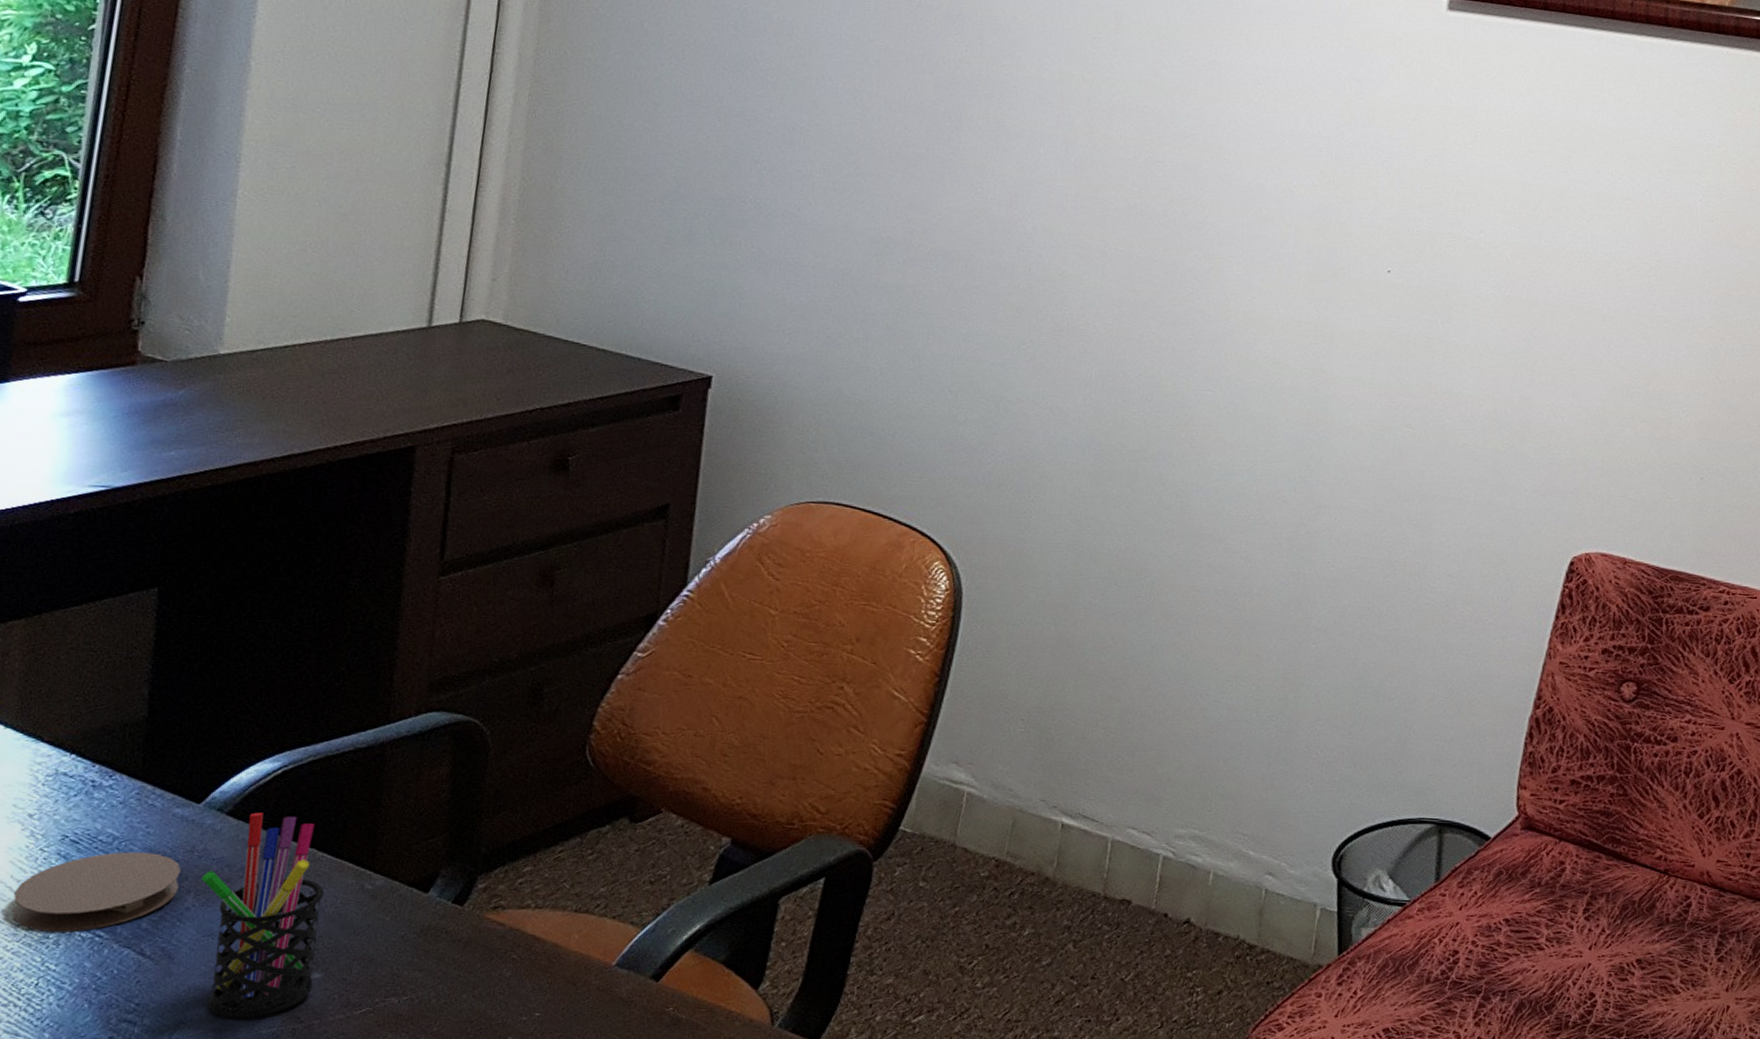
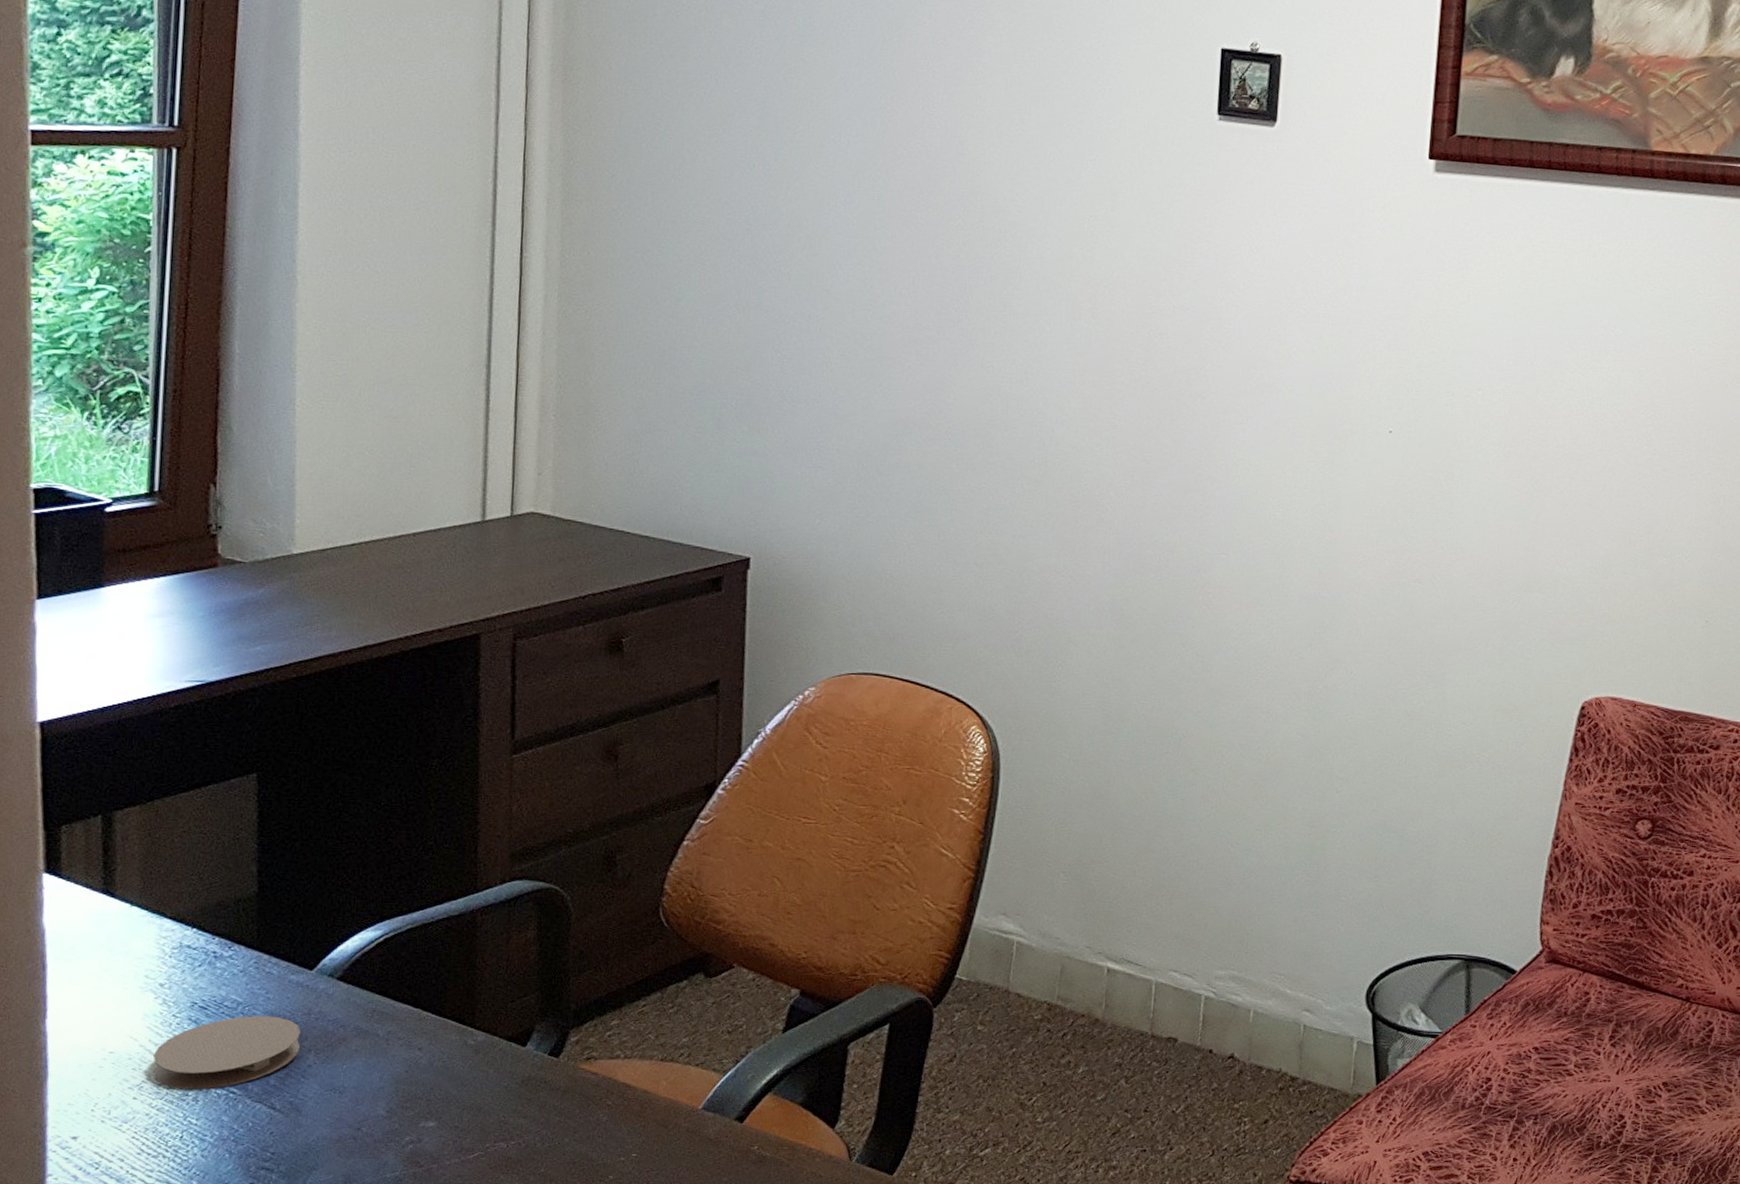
pen holder: present [202,812,325,1019] -> none [320,977,432,1164]

